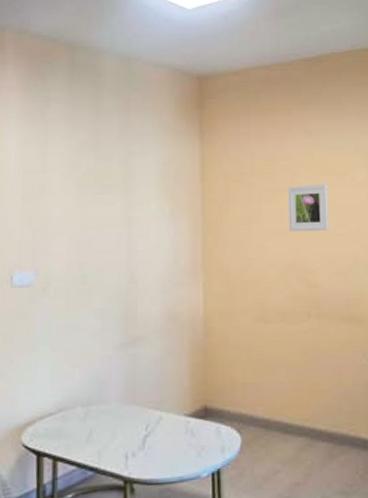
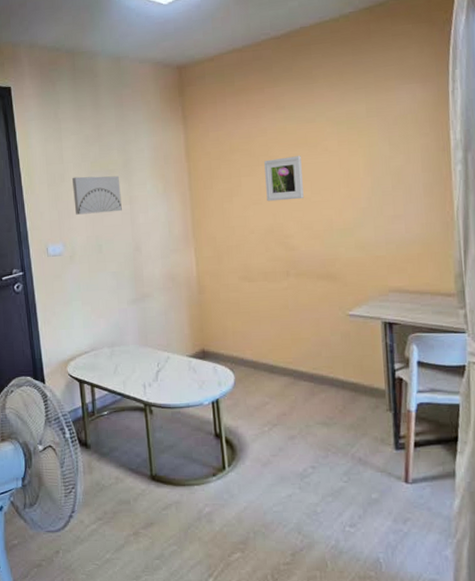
wall art: none [55,190,118,236] -> present [72,176,122,215]

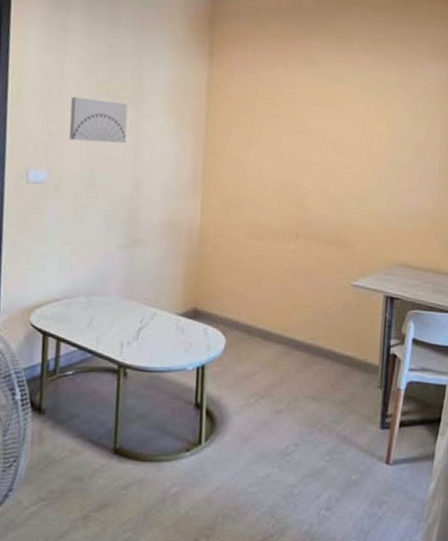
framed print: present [264,156,304,202] -> none [286,113,327,160]

